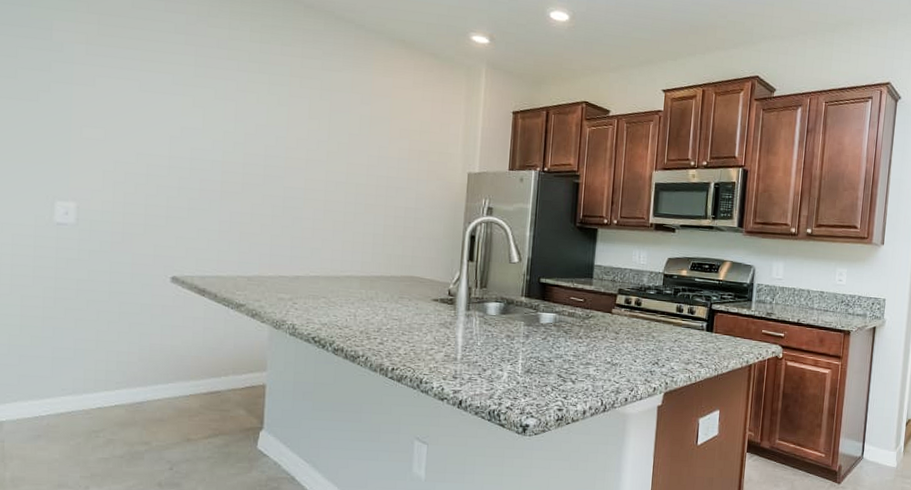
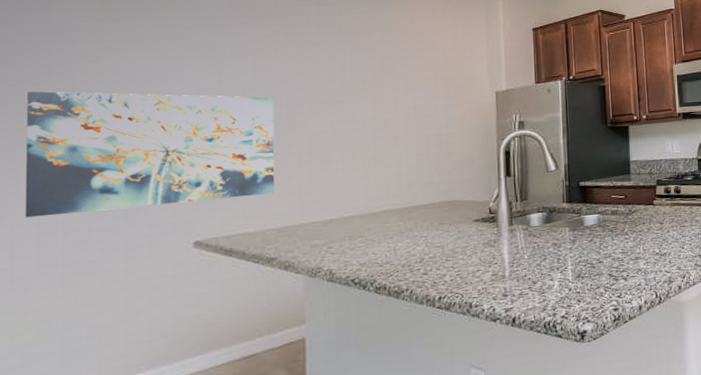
wall art: none [23,108,253,242] -> present [24,91,275,218]

